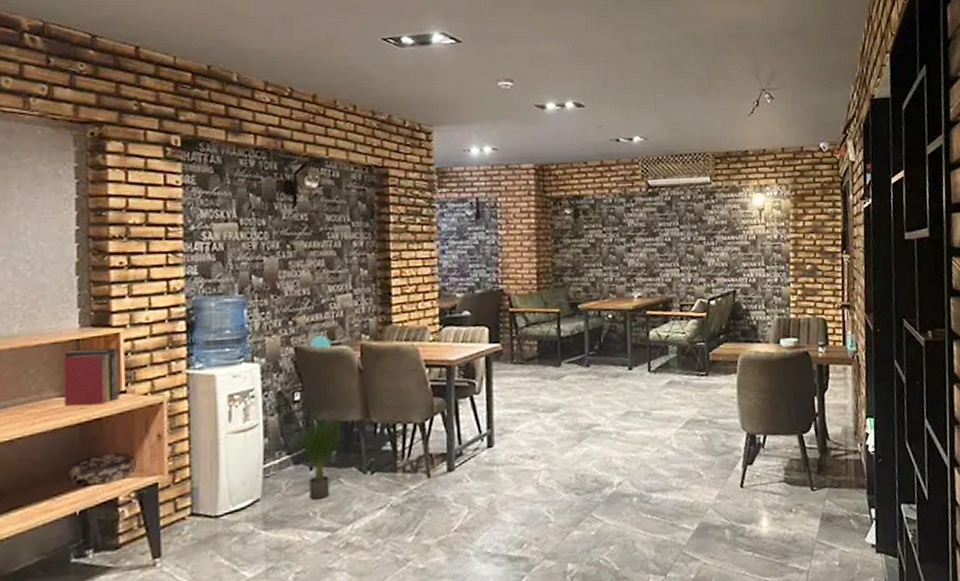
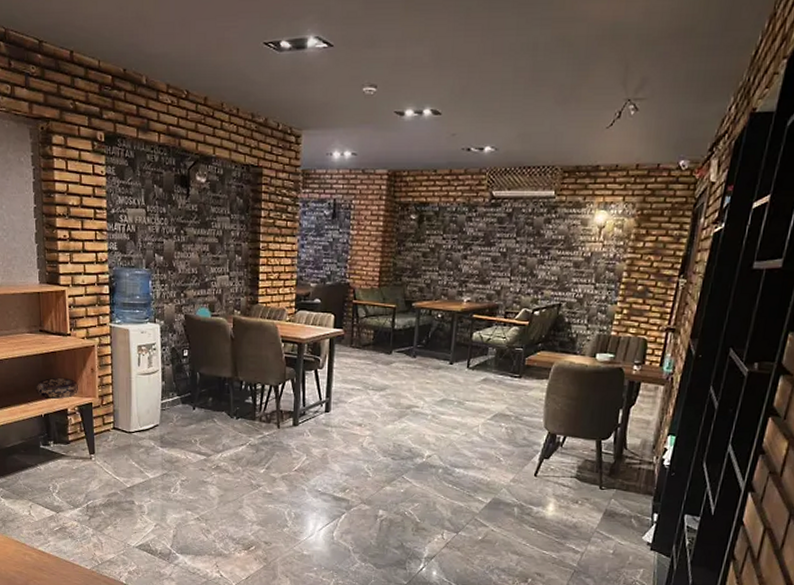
books: present [64,348,119,407] -> none [30,299,66,342]
potted plant: present [284,410,342,500] -> none [175,365,217,432]

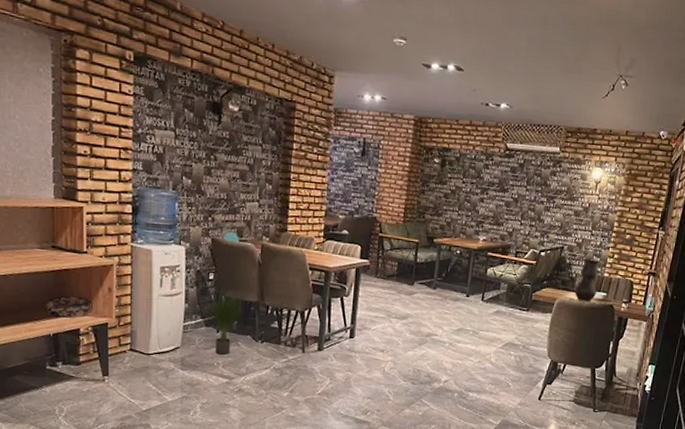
potted plant: none [175,365,217,432] -> present [199,288,243,355]
vase: none [575,315,608,365] -> present [574,258,602,302]

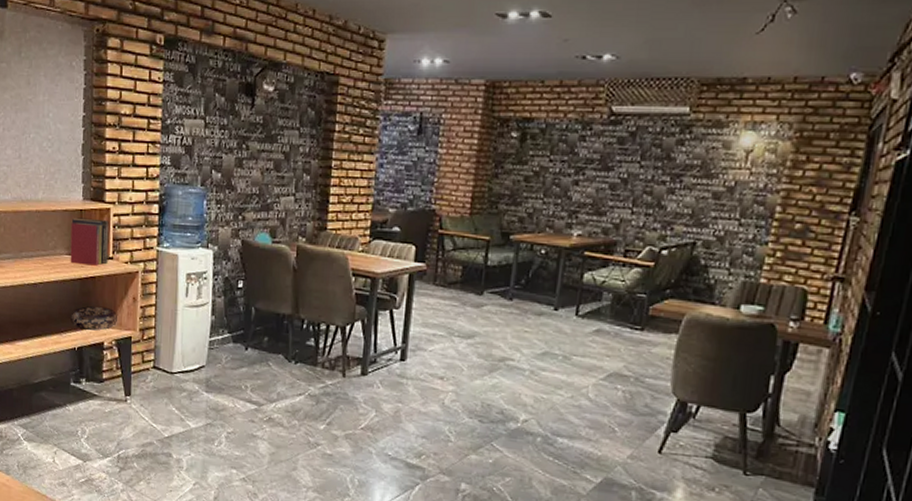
books: none [42,214,82,259] -> present [70,217,109,266]
potted plant: present [199,288,243,355] -> none [227,298,275,376]
vase: present [574,258,602,302] -> none [712,257,756,319]

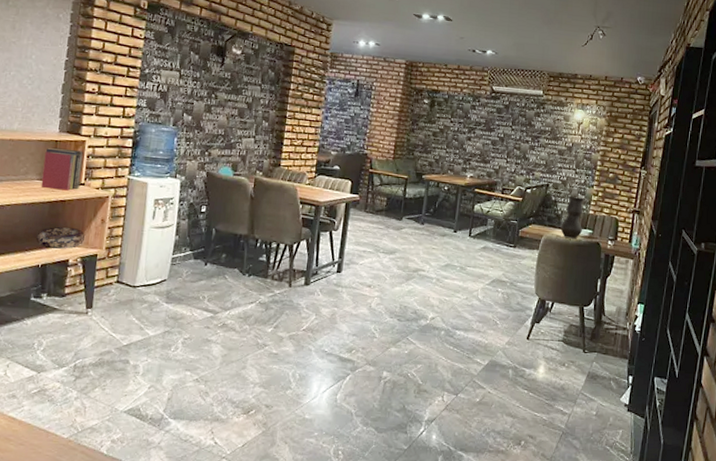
vase: none [712,257,756,319] -> present [560,195,586,239]

